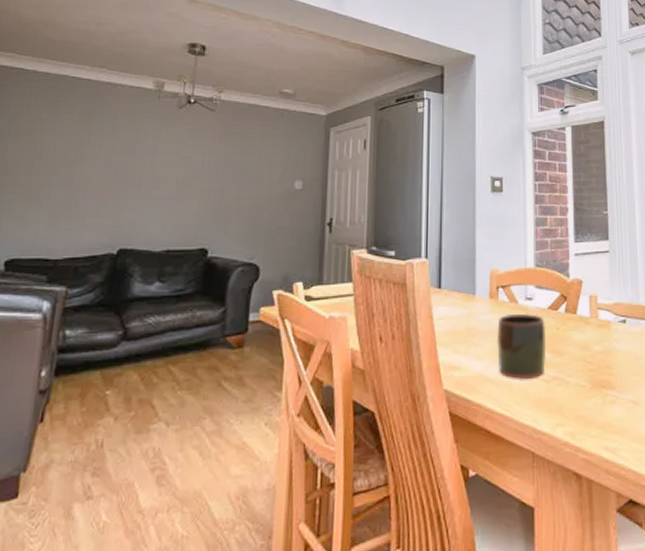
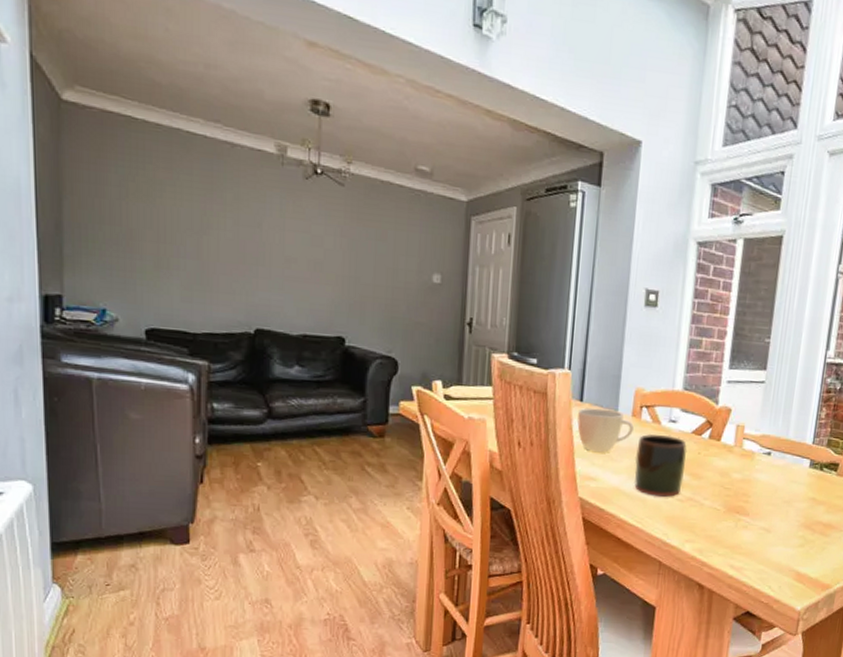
cup: none [437,293,492,340] -> present [577,408,634,453]

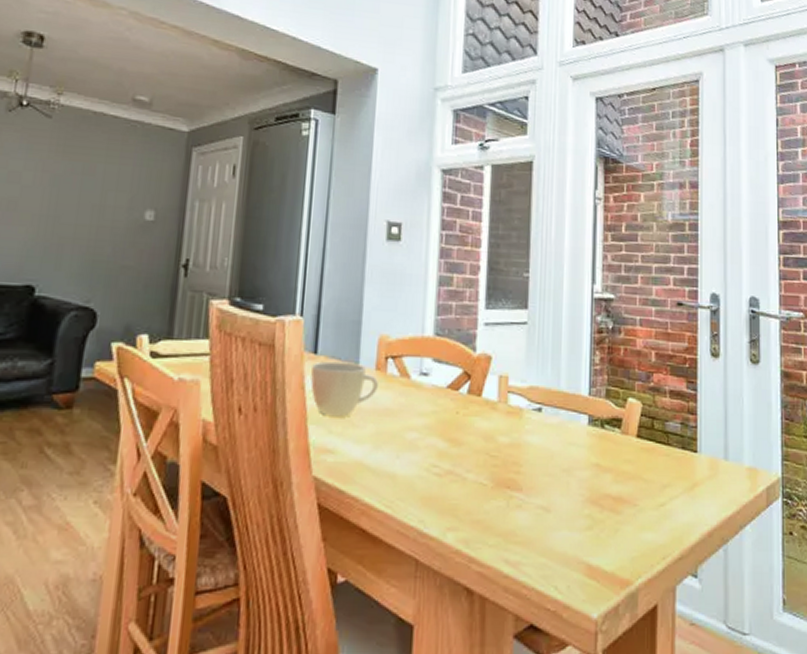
mug: present [634,433,688,497] -> none [380,390,443,471]

